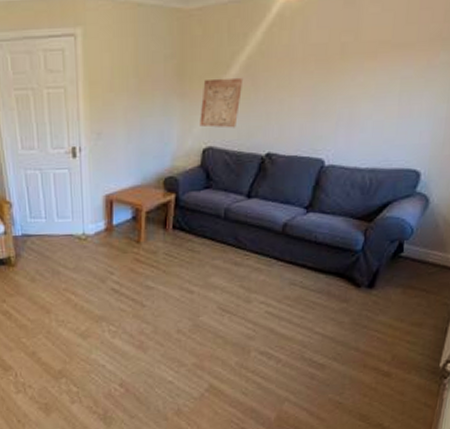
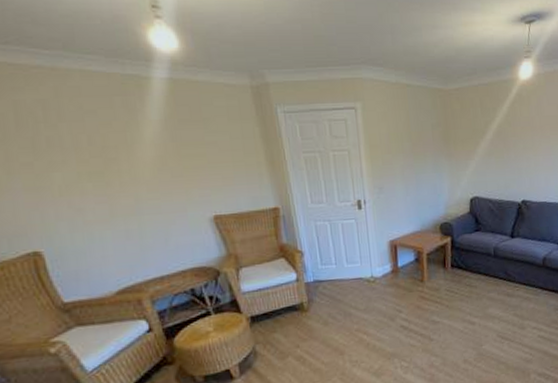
stone relief: present [200,77,244,128] -> none [465,141,497,181]

